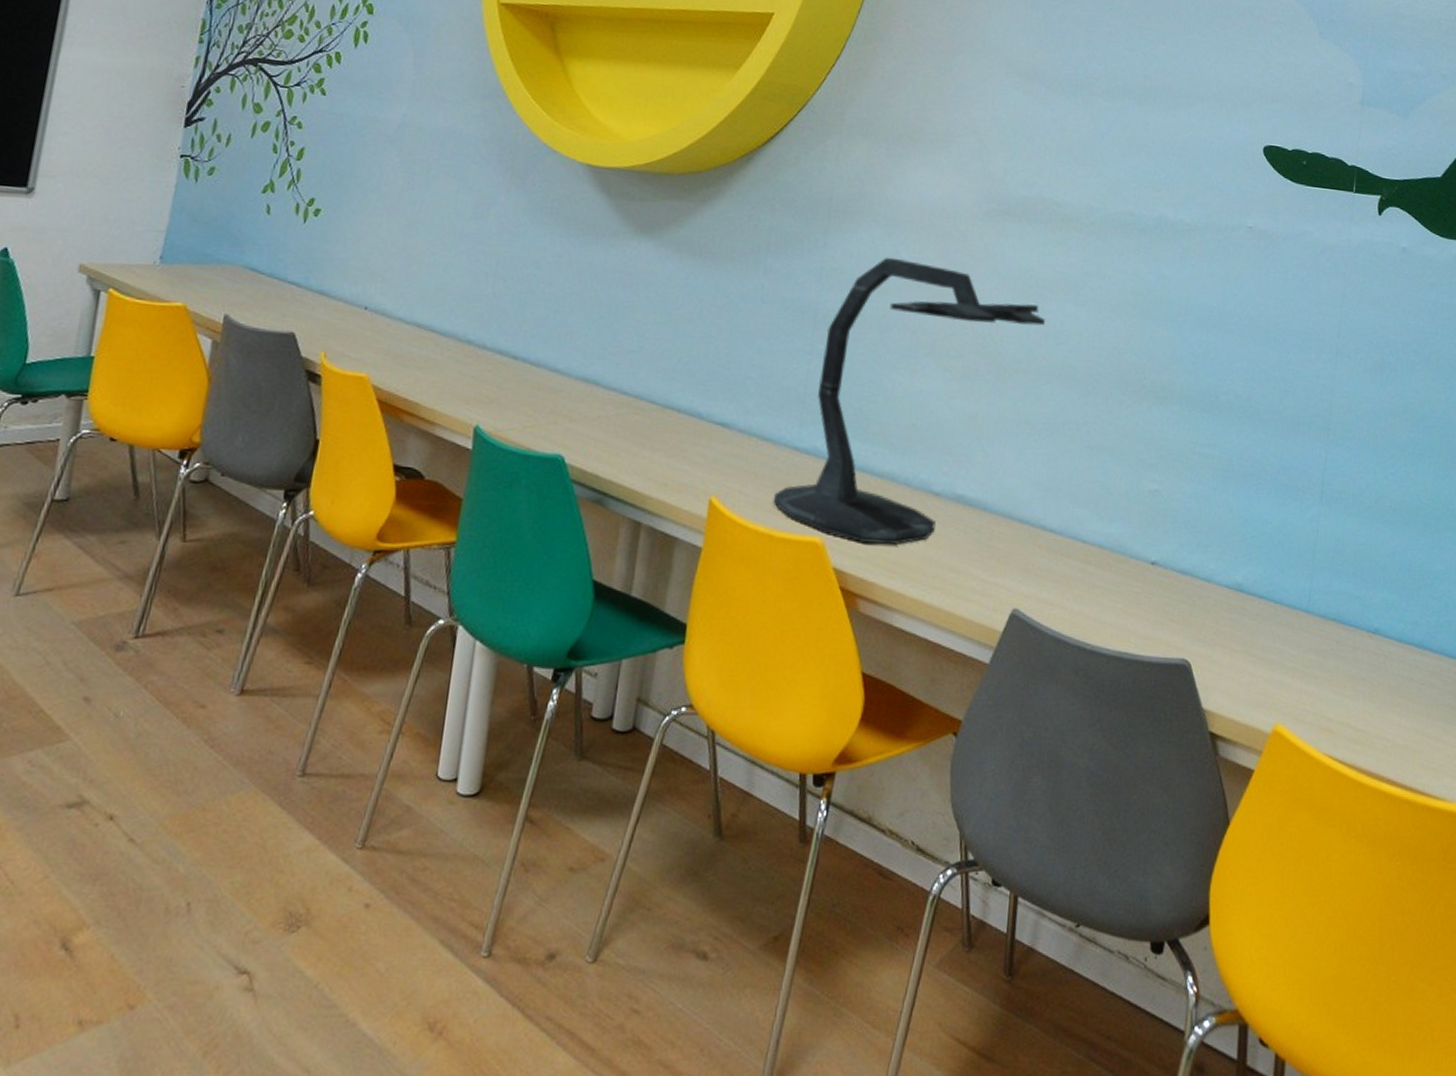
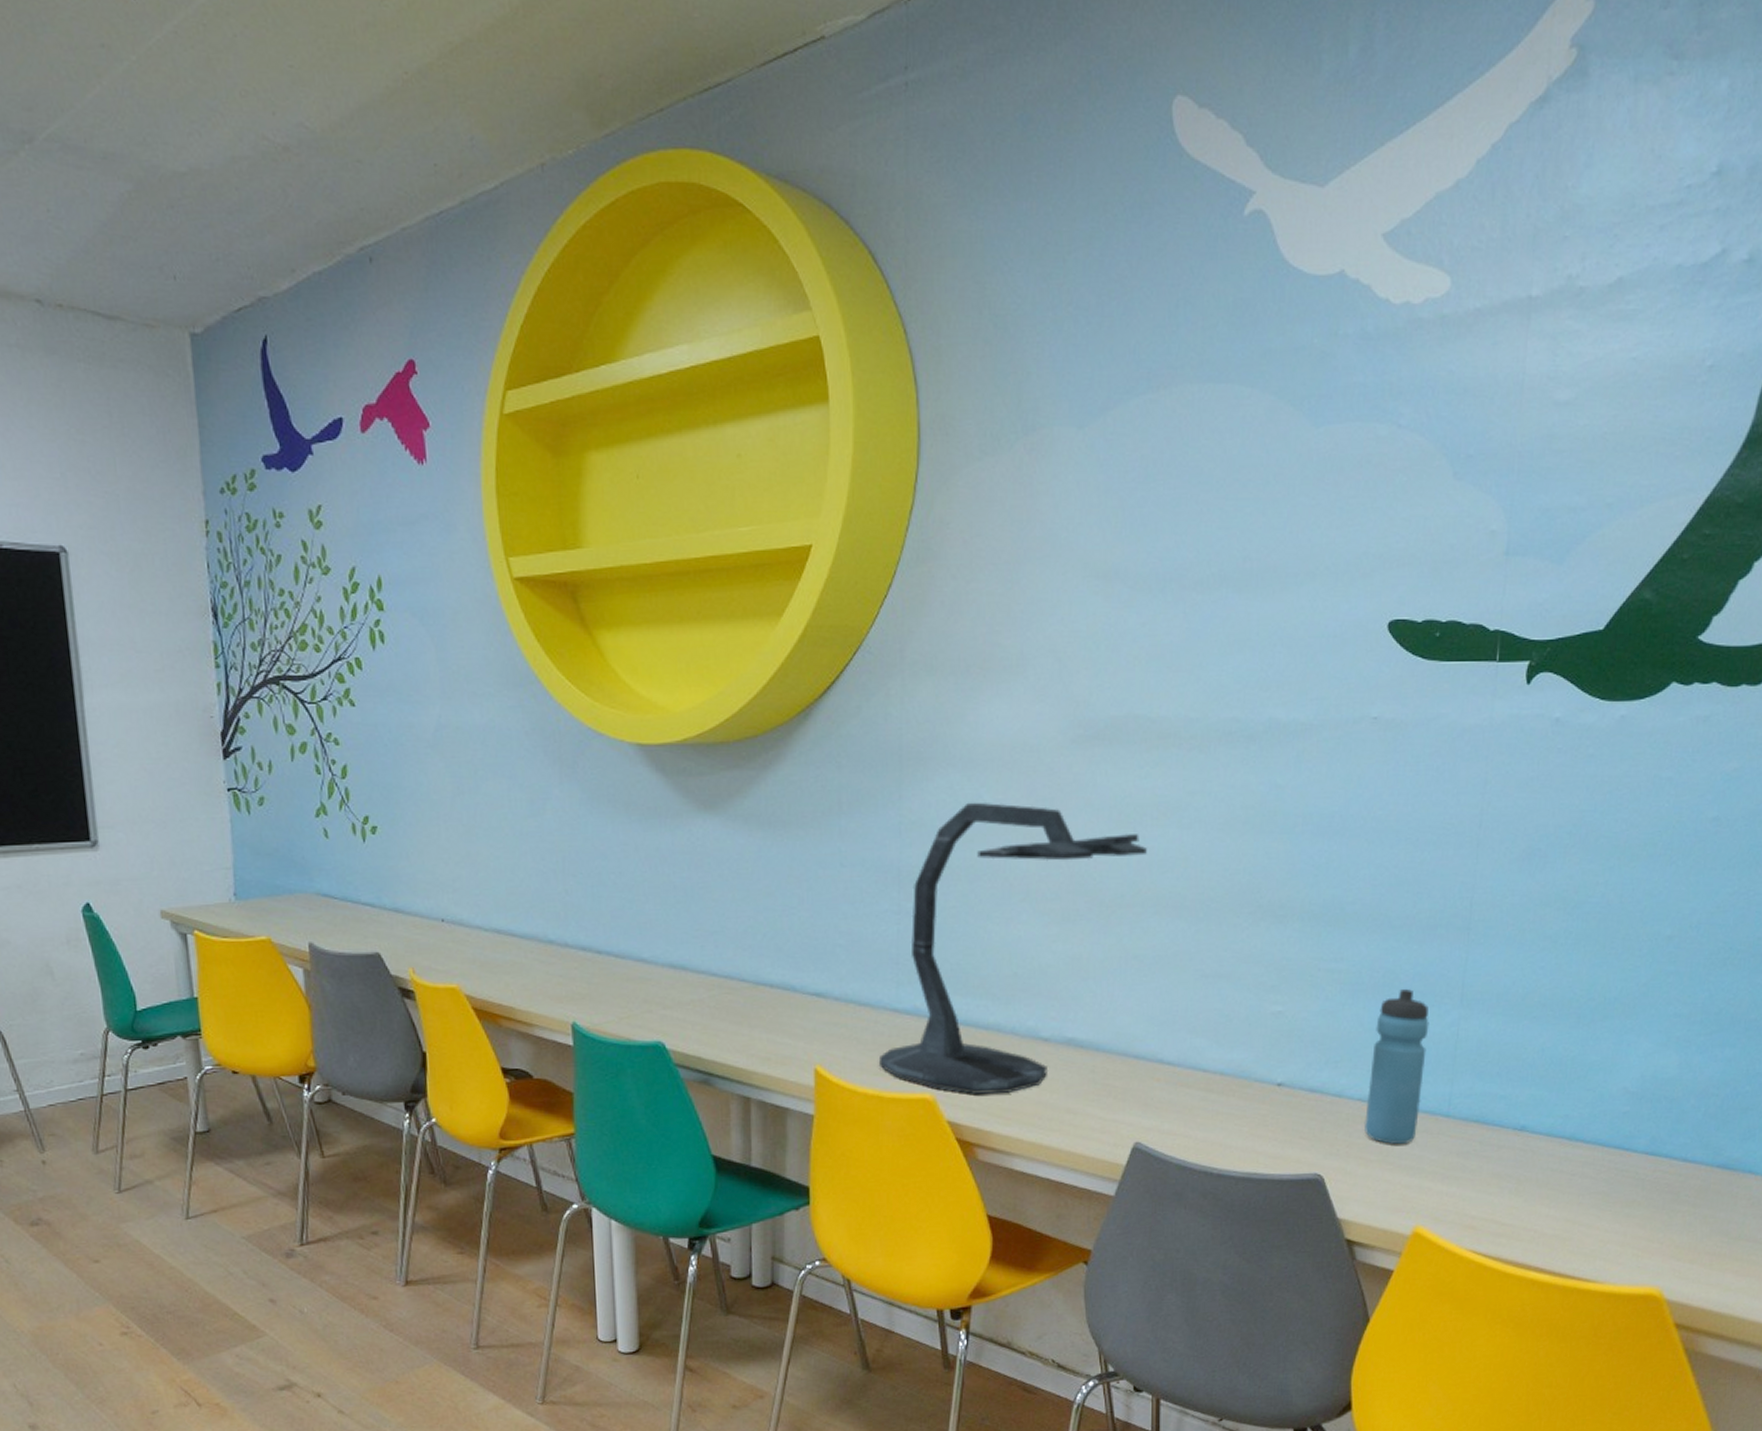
water bottle: none [1231,480,1292,637] -> present [1365,988,1429,1145]

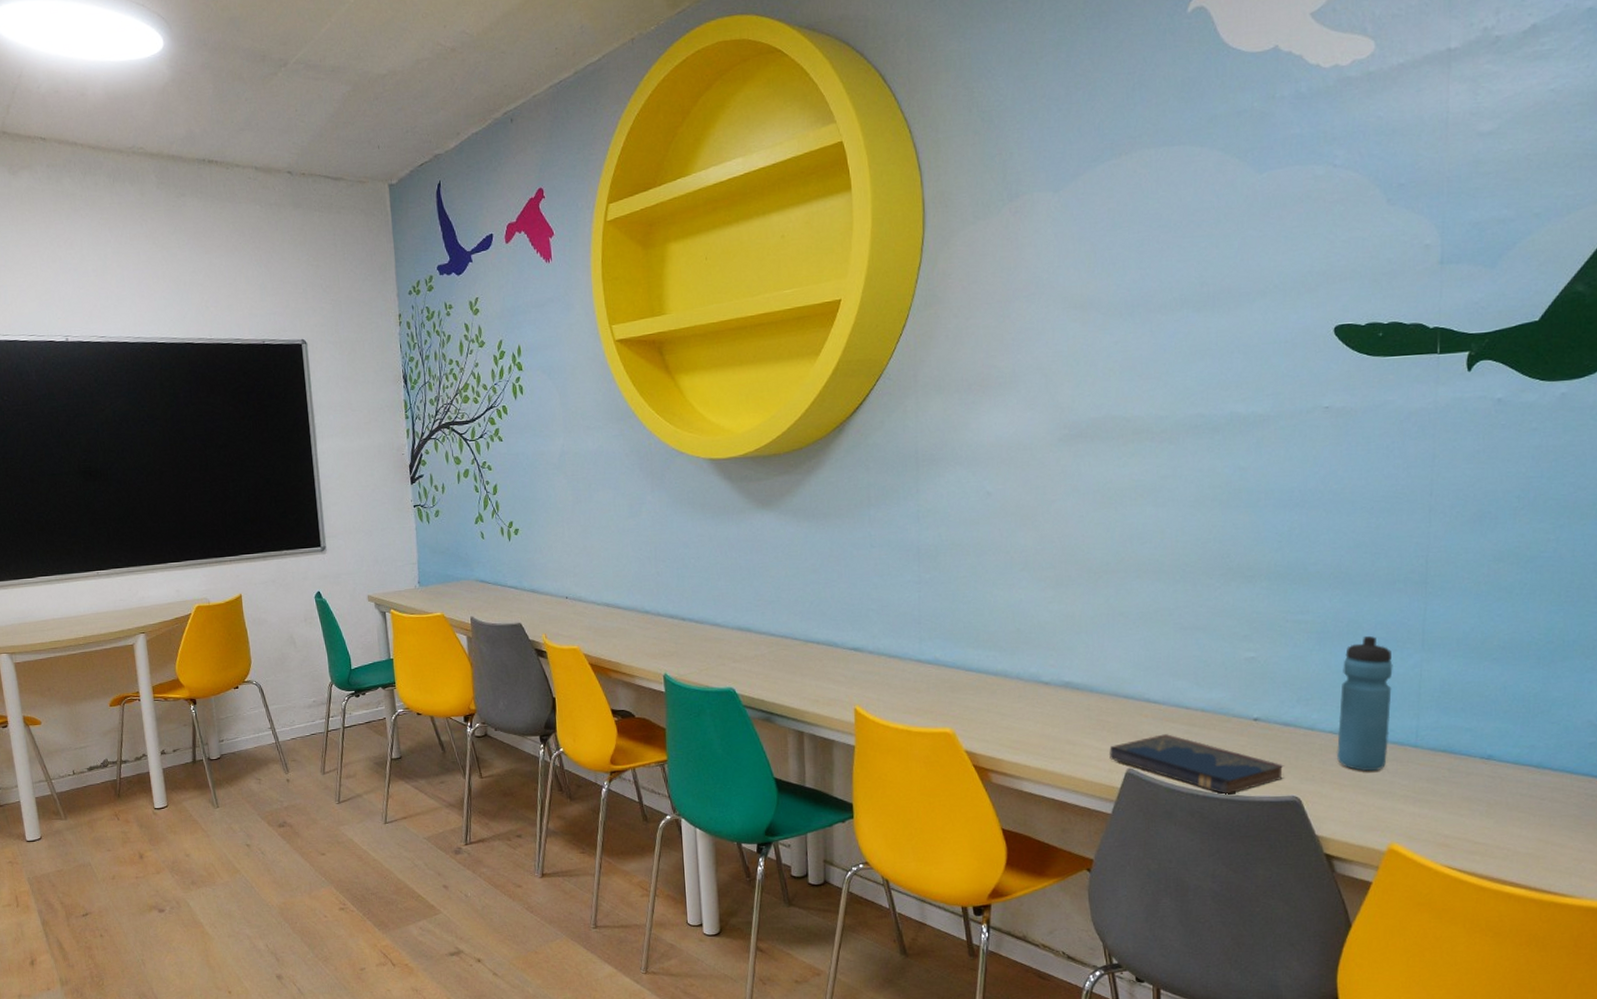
desk lamp: present [878,802,1147,1094] -> none [906,492,1127,729]
hardcover book: none [1115,1101,1307,1172] -> present [1109,734,1284,795]

